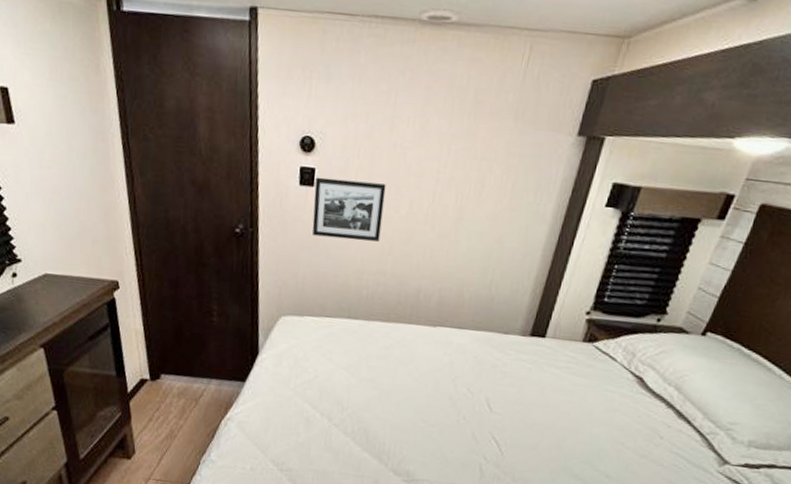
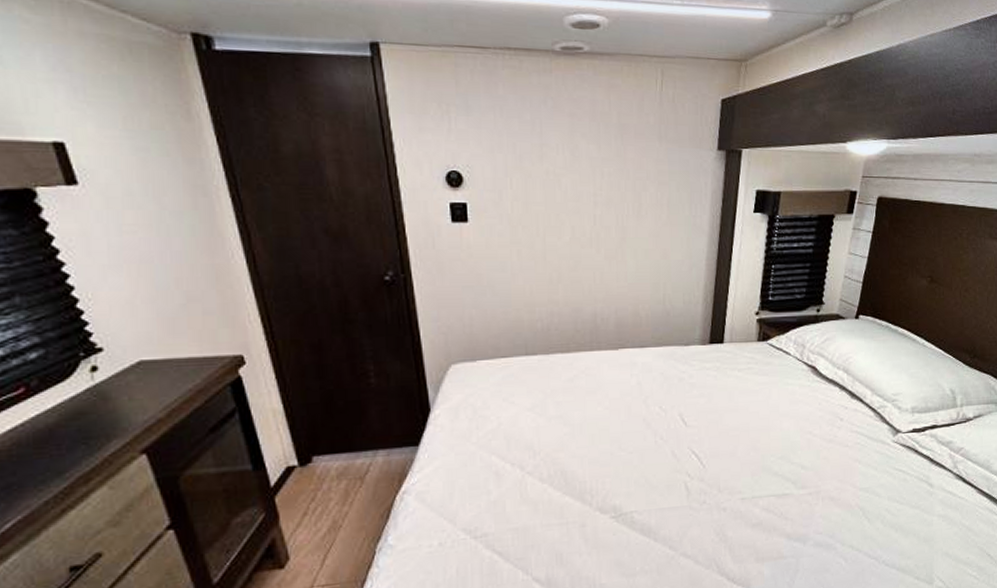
picture frame: present [312,177,386,242] -> none [469,212,547,273]

